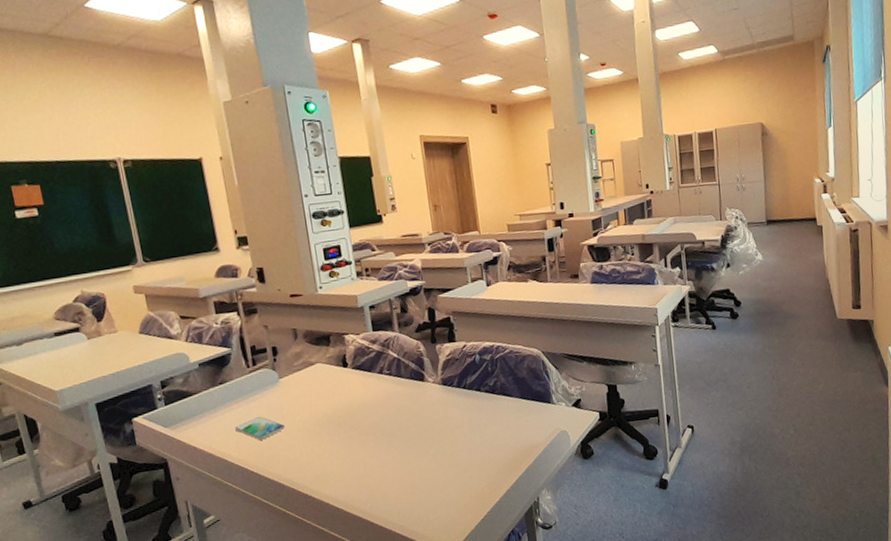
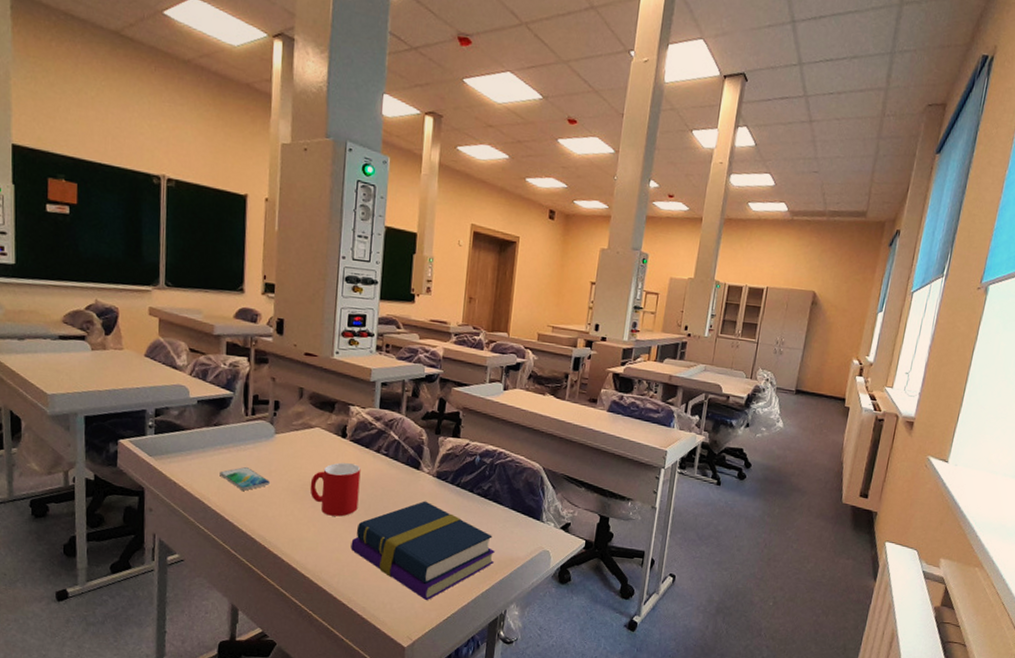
cup: none [323,390,374,445] -> present [310,462,361,517]
book: none [375,409,516,506] -> present [351,501,495,601]

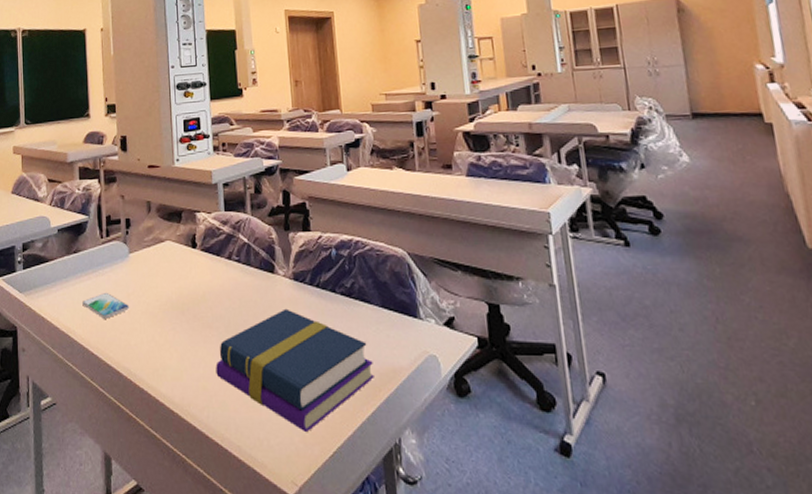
cup: present [310,462,361,517] -> none [167,275,218,337]

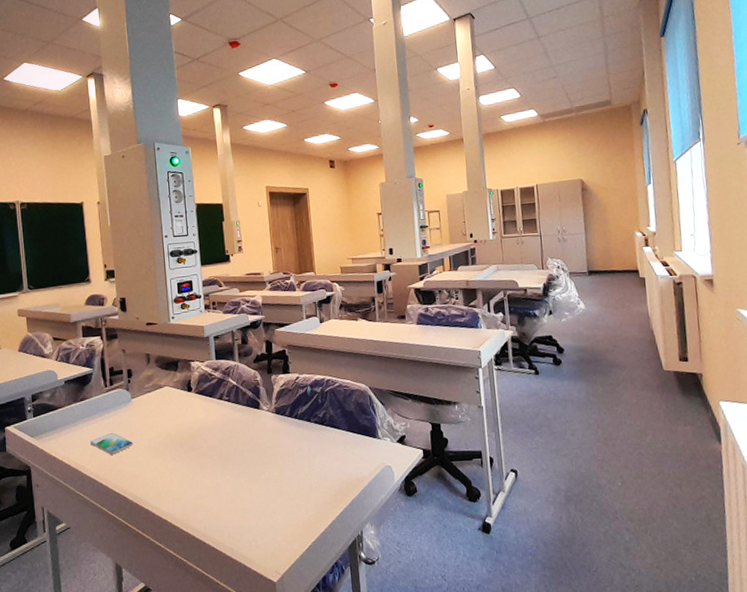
book: present [216,308,374,433] -> none [210,437,342,533]

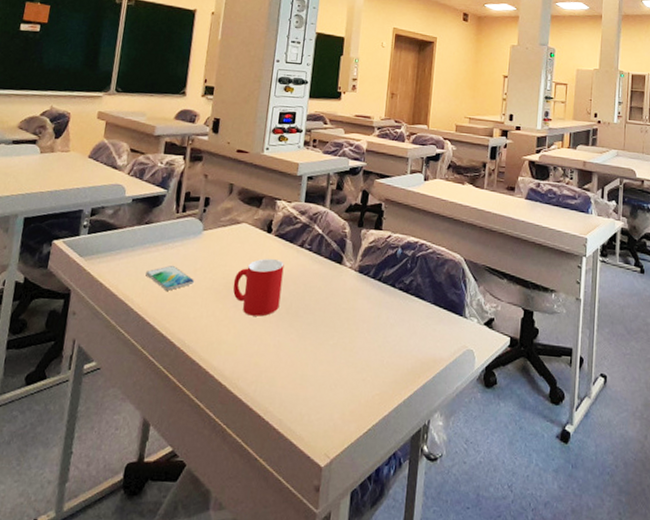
cup: none [167,414,212,465] -> present [233,258,284,317]

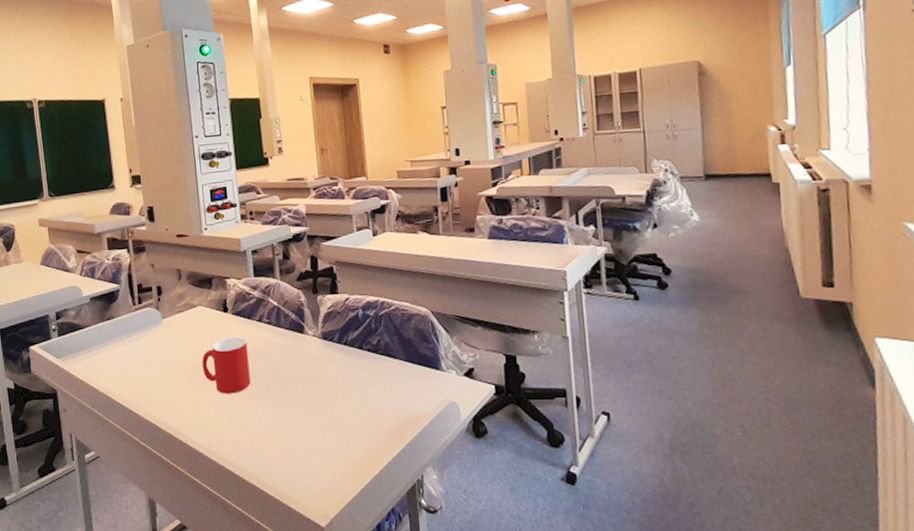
smartphone: present [146,266,195,291] -> none [119,356,166,380]

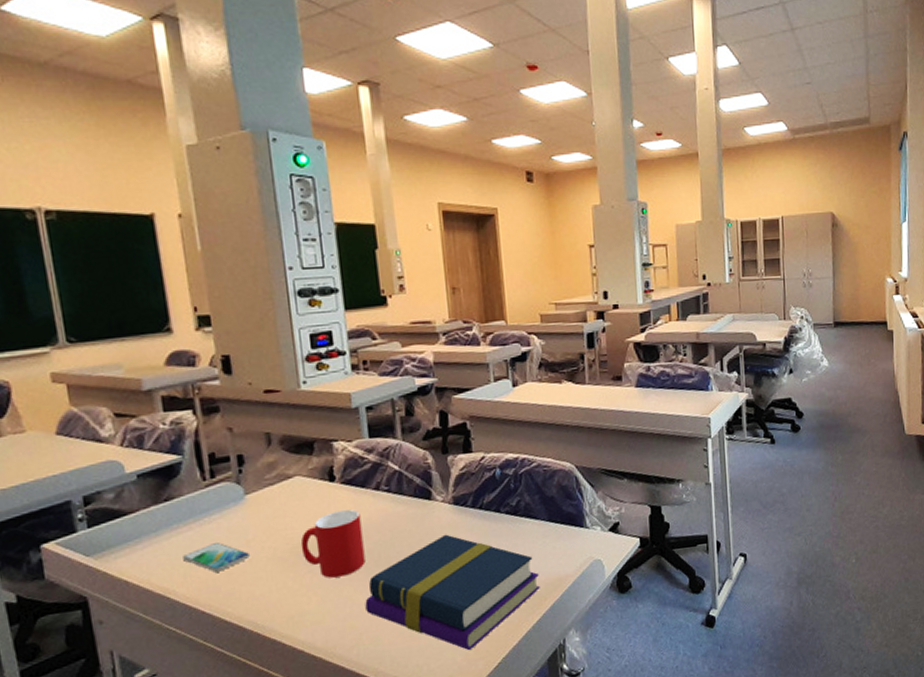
smartphone: none [119,356,166,380] -> present [183,543,251,573]
book: none [250,365,399,474] -> present [365,534,540,651]

